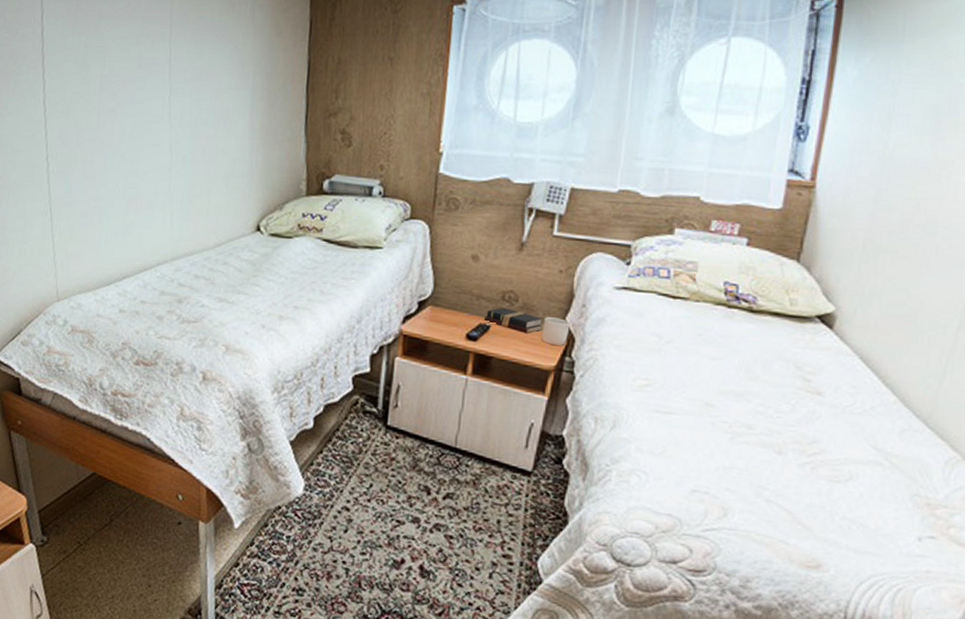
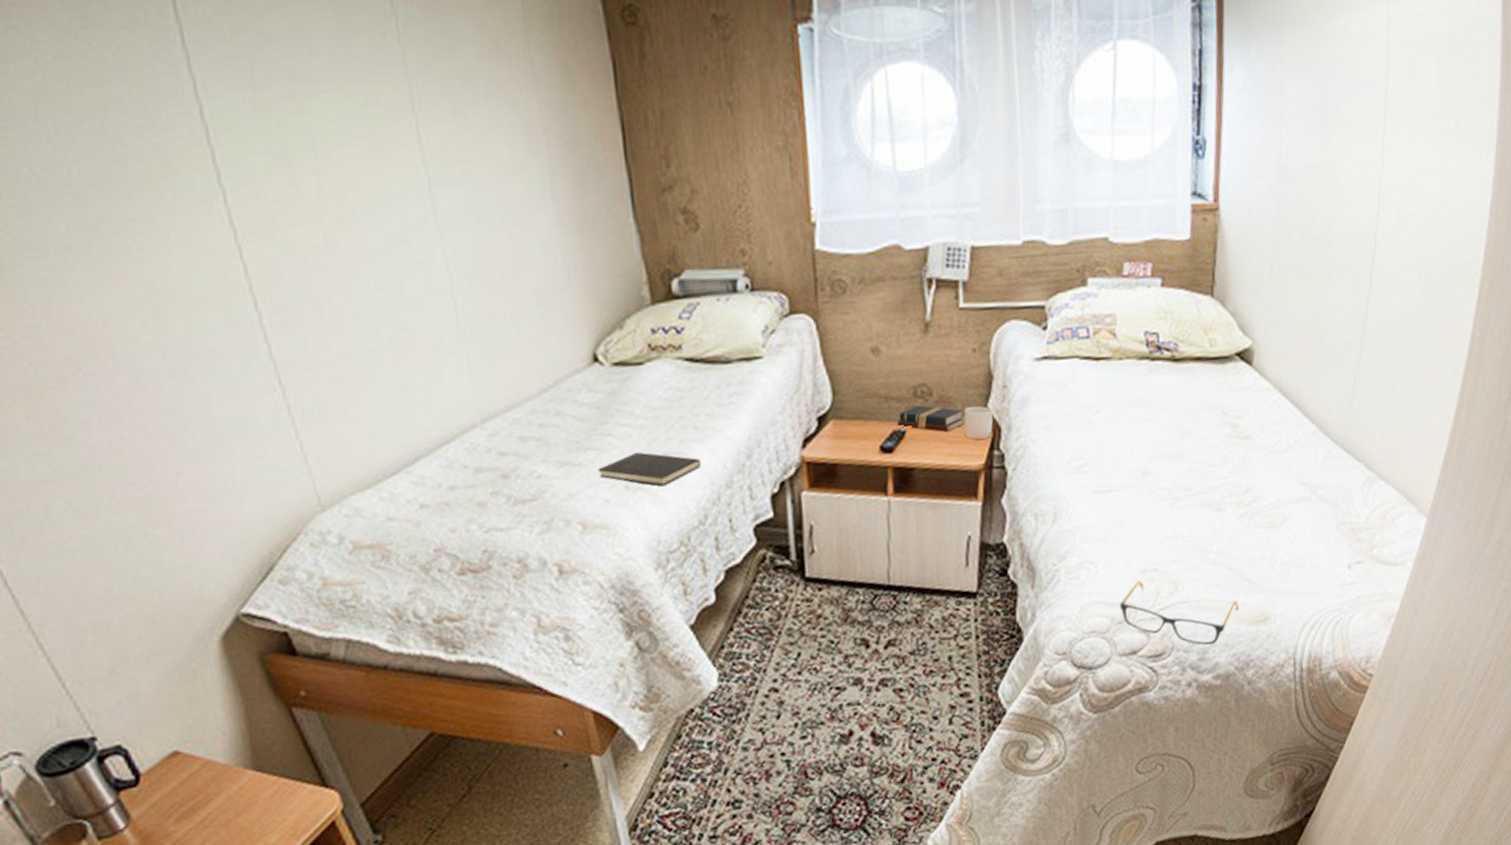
hardcover book: none [244,301,321,331] -> present [598,451,701,487]
eyeglasses: none [665,499,790,577] -> present [1119,580,1239,646]

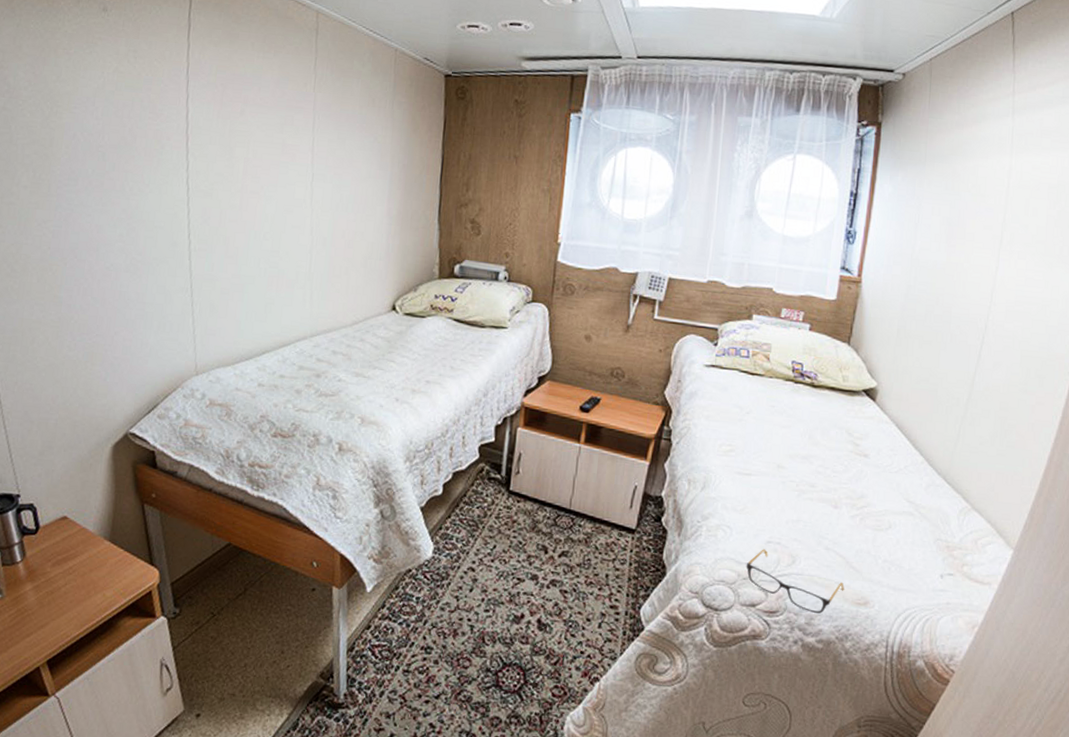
hardcover book: present [598,451,701,487] -> none [380,376,451,404]
hardback book: present [898,406,964,433] -> none [596,382,645,407]
mug: present [963,406,994,440] -> none [643,391,668,417]

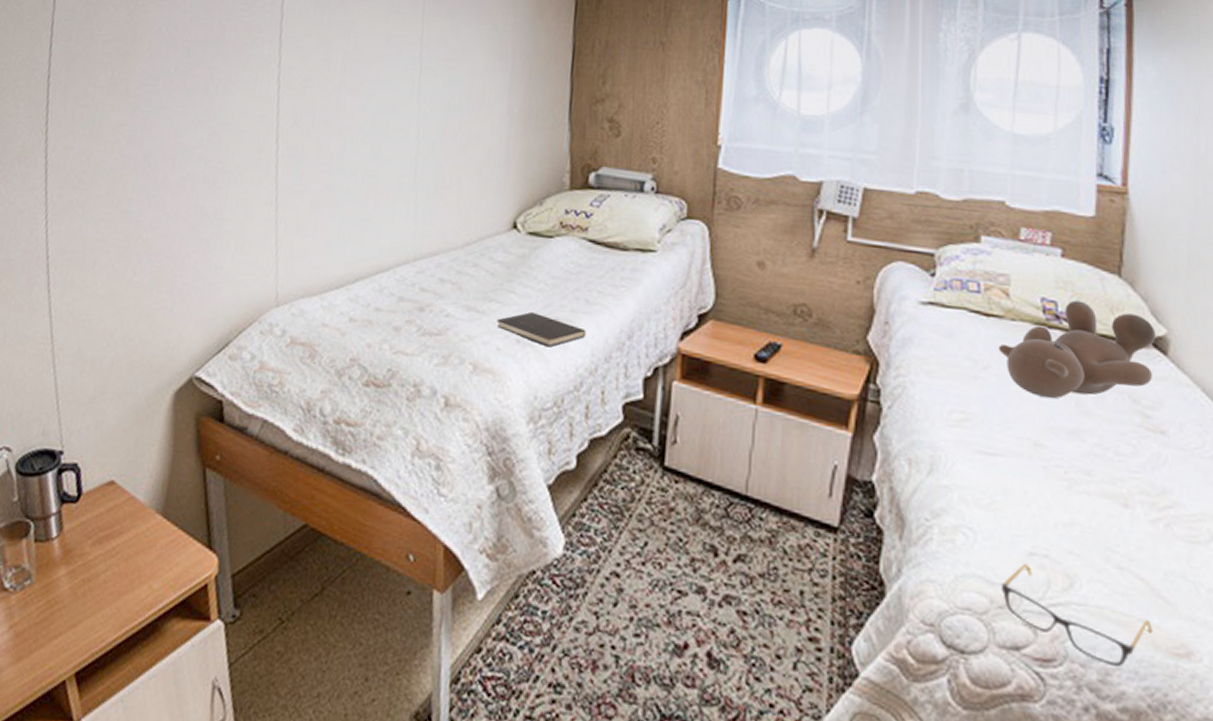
hardcover book: none [380,376,451,404] -> present [497,311,586,348]
teddy bear: none [758,362,870,434] -> present [998,300,1157,399]

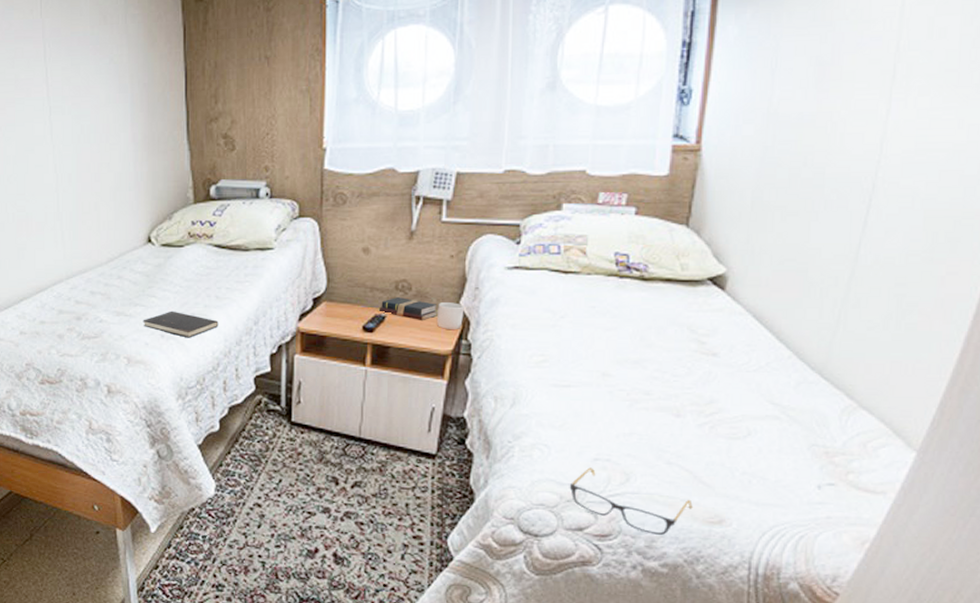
hardback book: none [775,323,842,356] -> present [380,297,438,321]
mug: none [840,335,873,371] -> present [436,303,465,330]
teddy bear: present [998,300,1157,399] -> none [575,251,717,337]

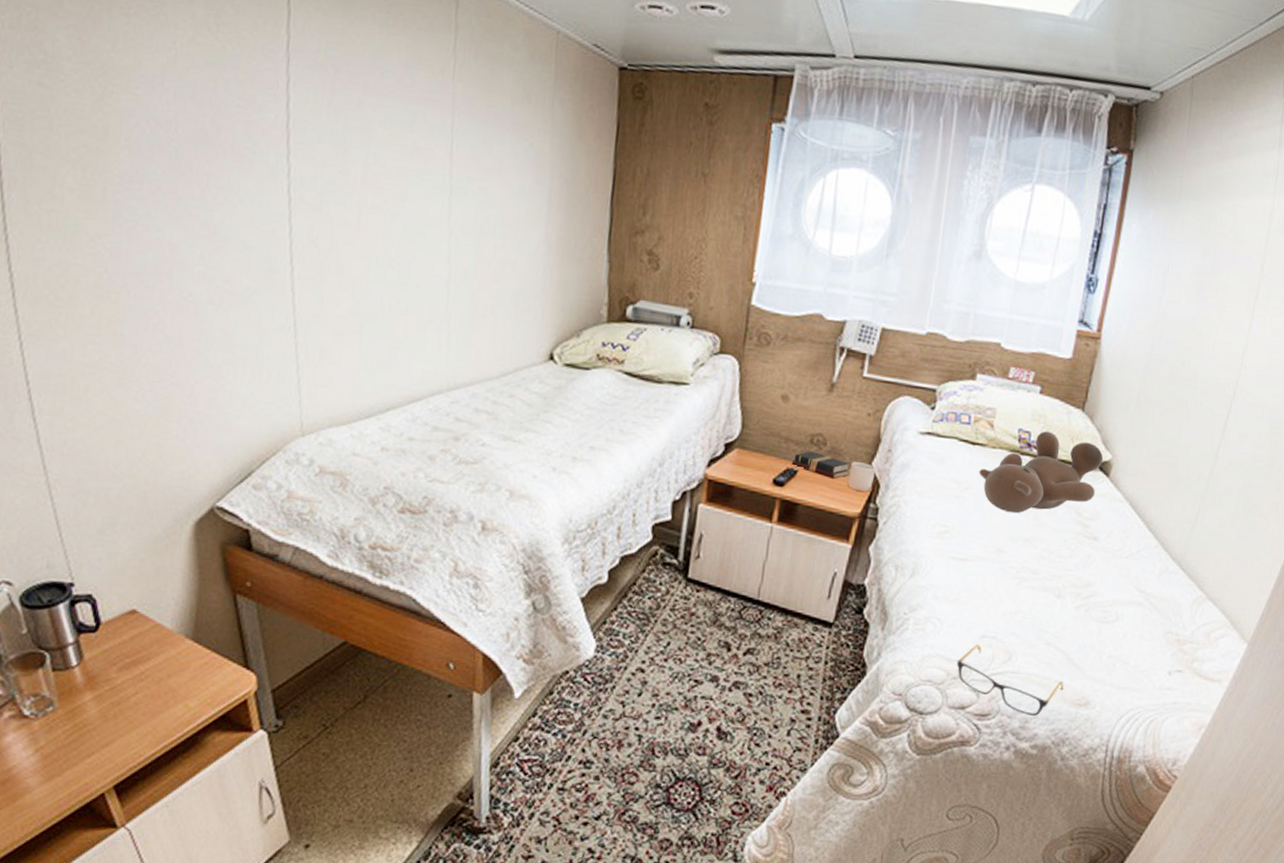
hardcover book: present [143,310,219,338] -> none [533,441,620,475]
teddy bear: none [575,251,717,337] -> present [979,431,1104,514]

